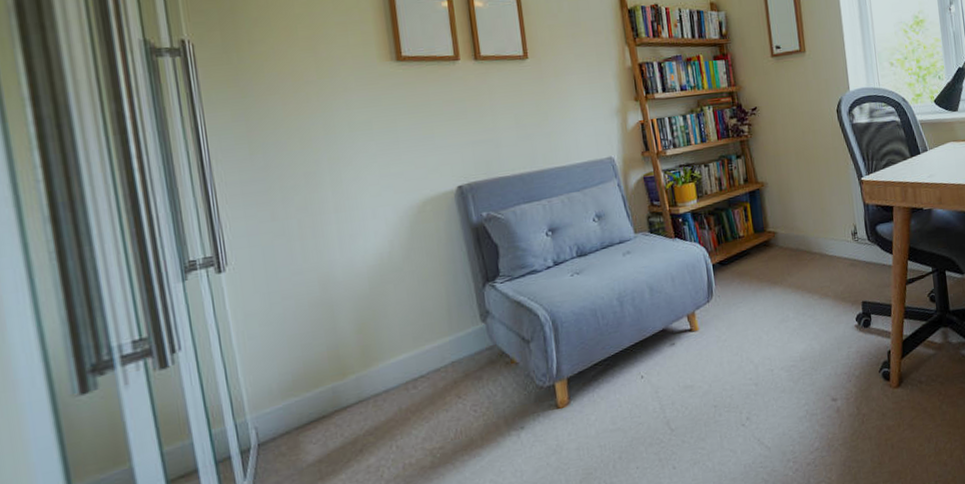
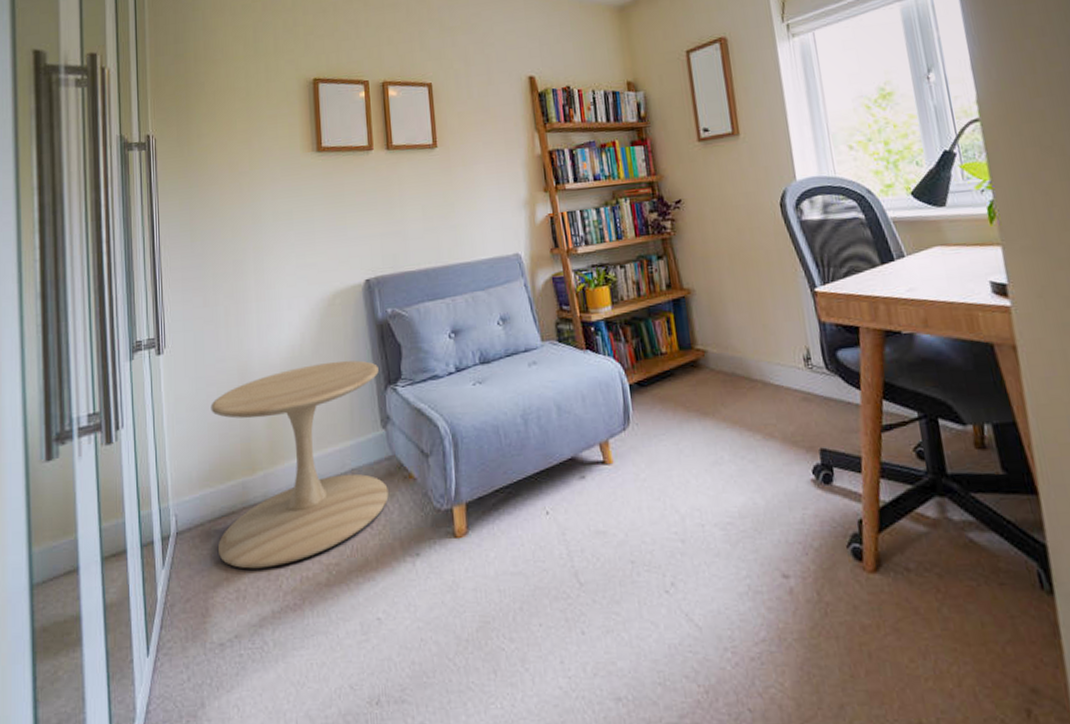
side table: none [288,262,491,467] -> present [210,360,389,569]

